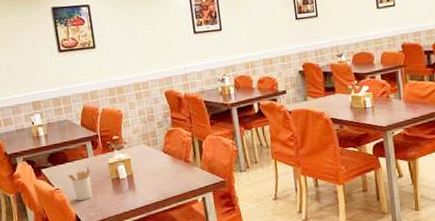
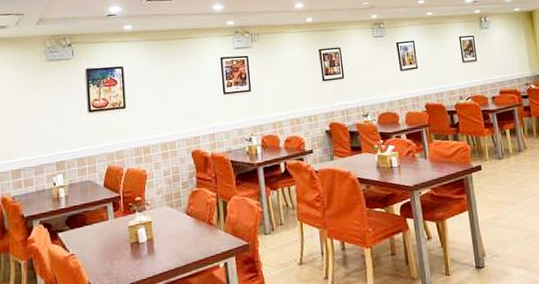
utensil holder: present [67,166,93,200] -> none [84,230,109,267]

